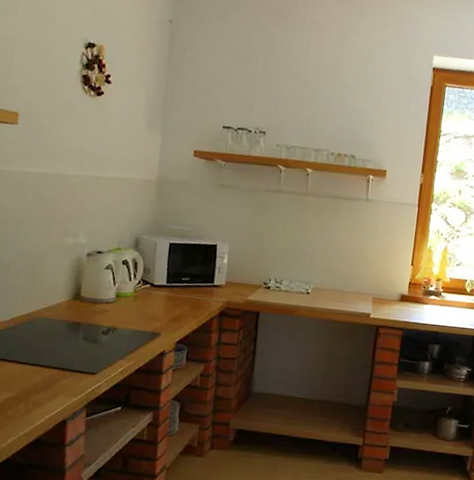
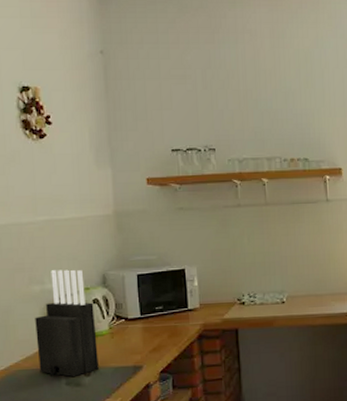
knife block: none [60,225,123,334] -> present [35,269,99,378]

